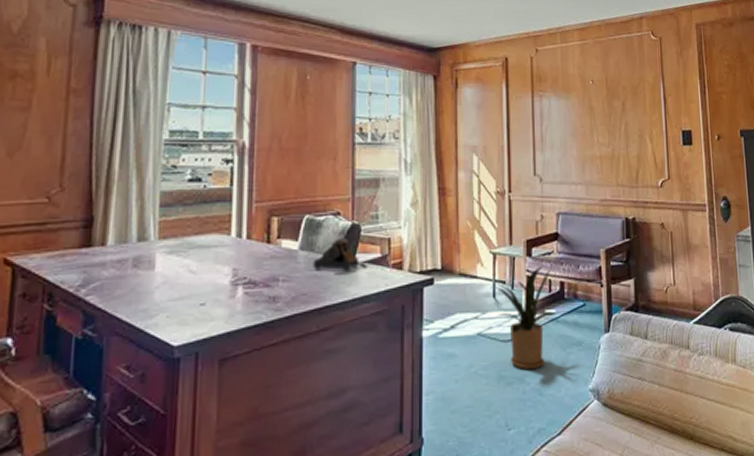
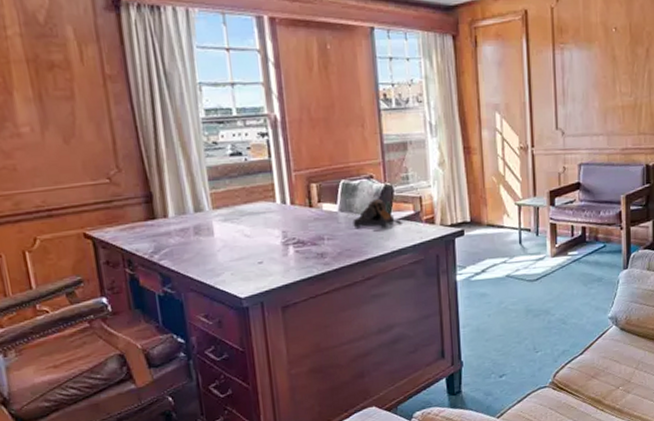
house plant: present [490,266,557,370] -> none [516,213,579,304]

